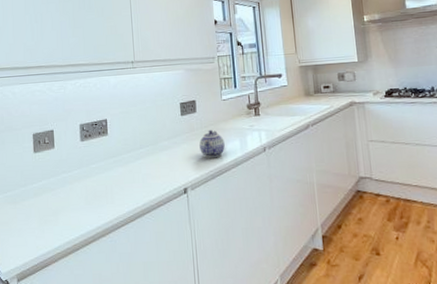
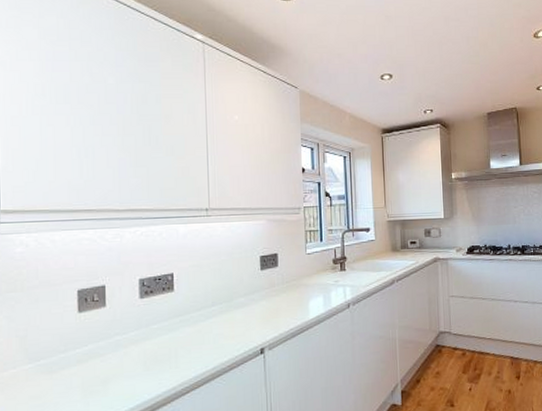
teapot: present [199,129,225,159] -> none [280,285,307,316]

